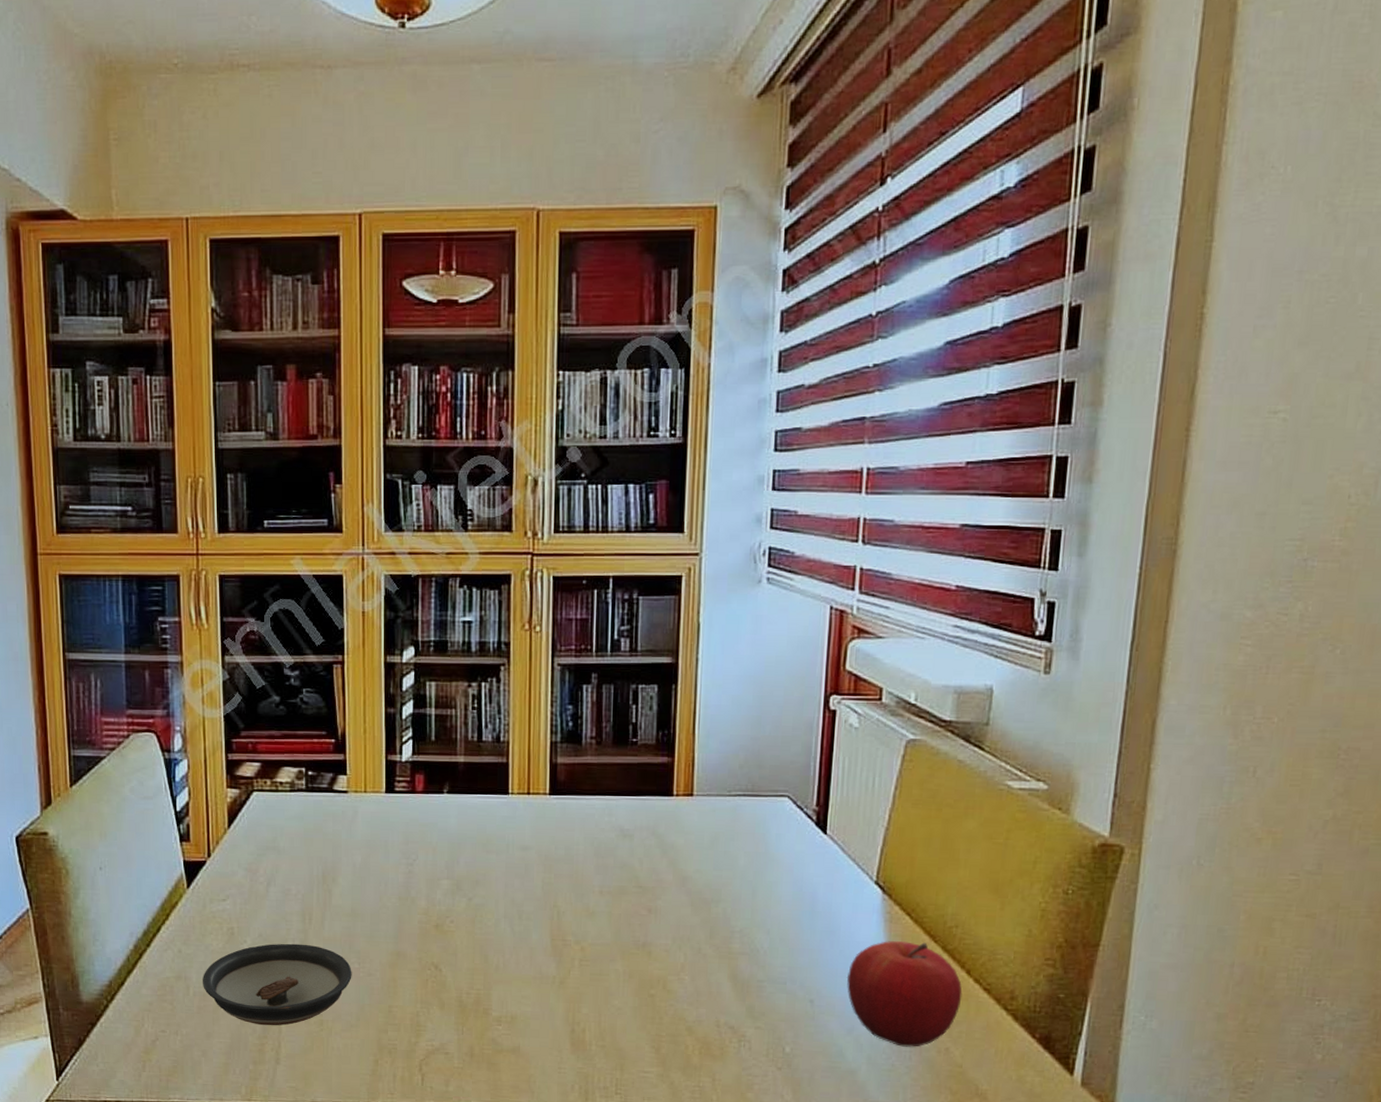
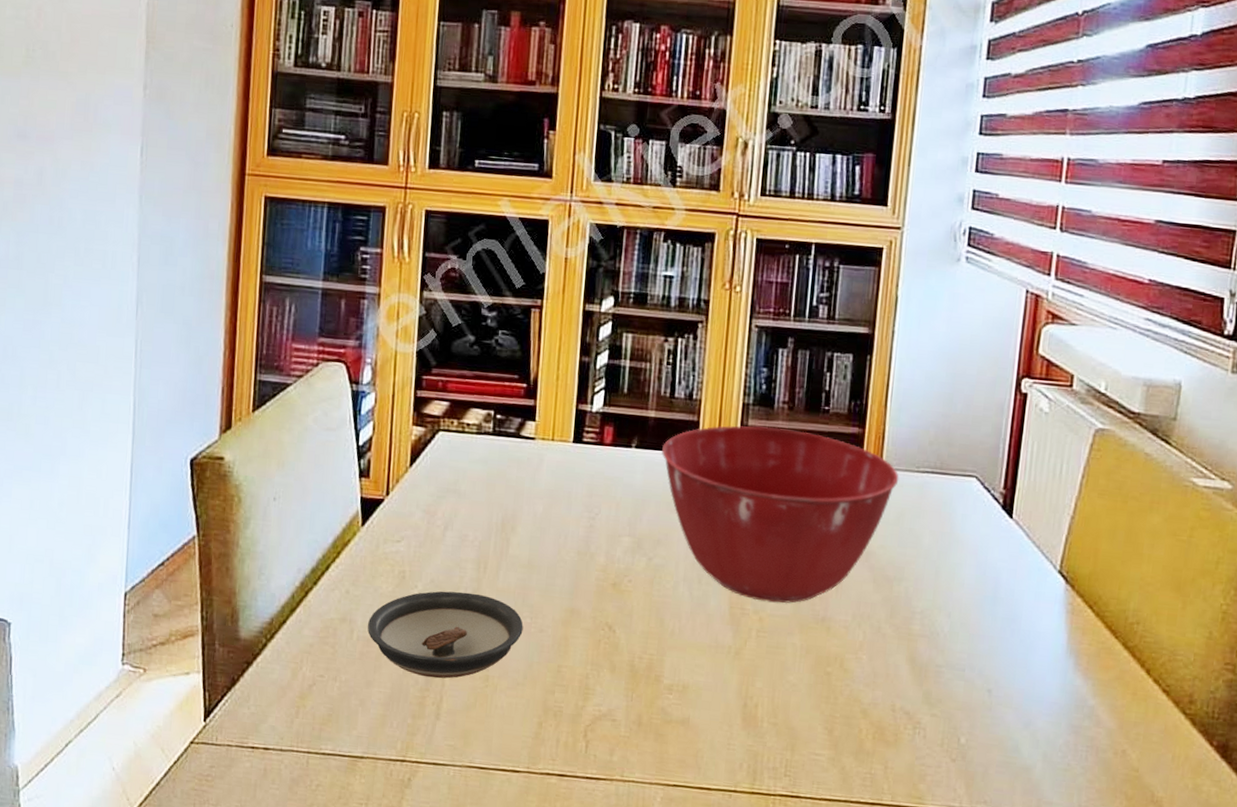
mixing bowl: none [474,762,711,932] -> present [662,425,899,603]
fruit: present [846,941,963,1047] -> none [1025,633,1142,747]

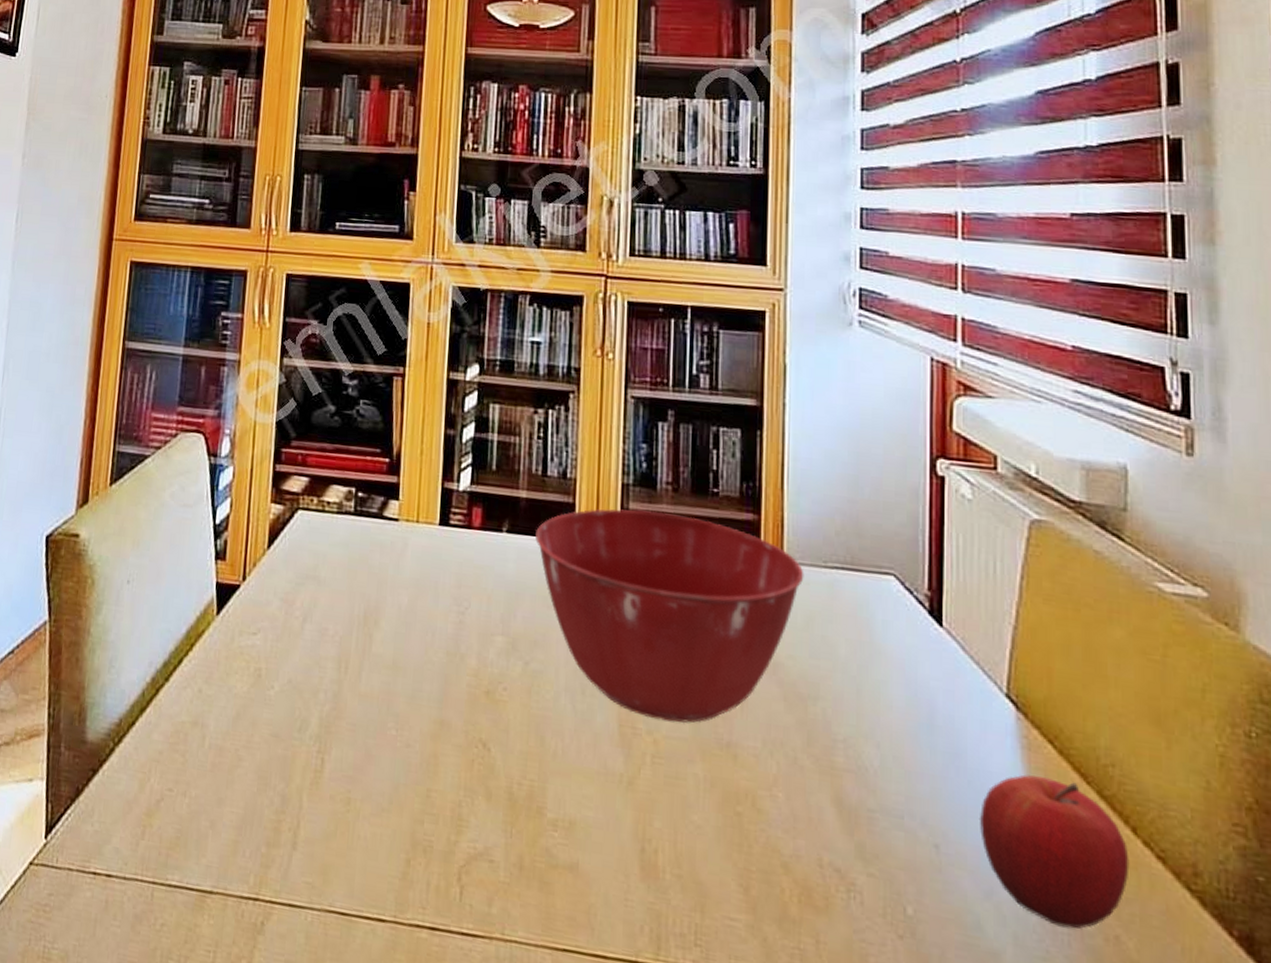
saucer: present [367,591,524,679] -> none [220,693,388,800]
fruit: none [1025,633,1142,747] -> present [979,775,1130,929]

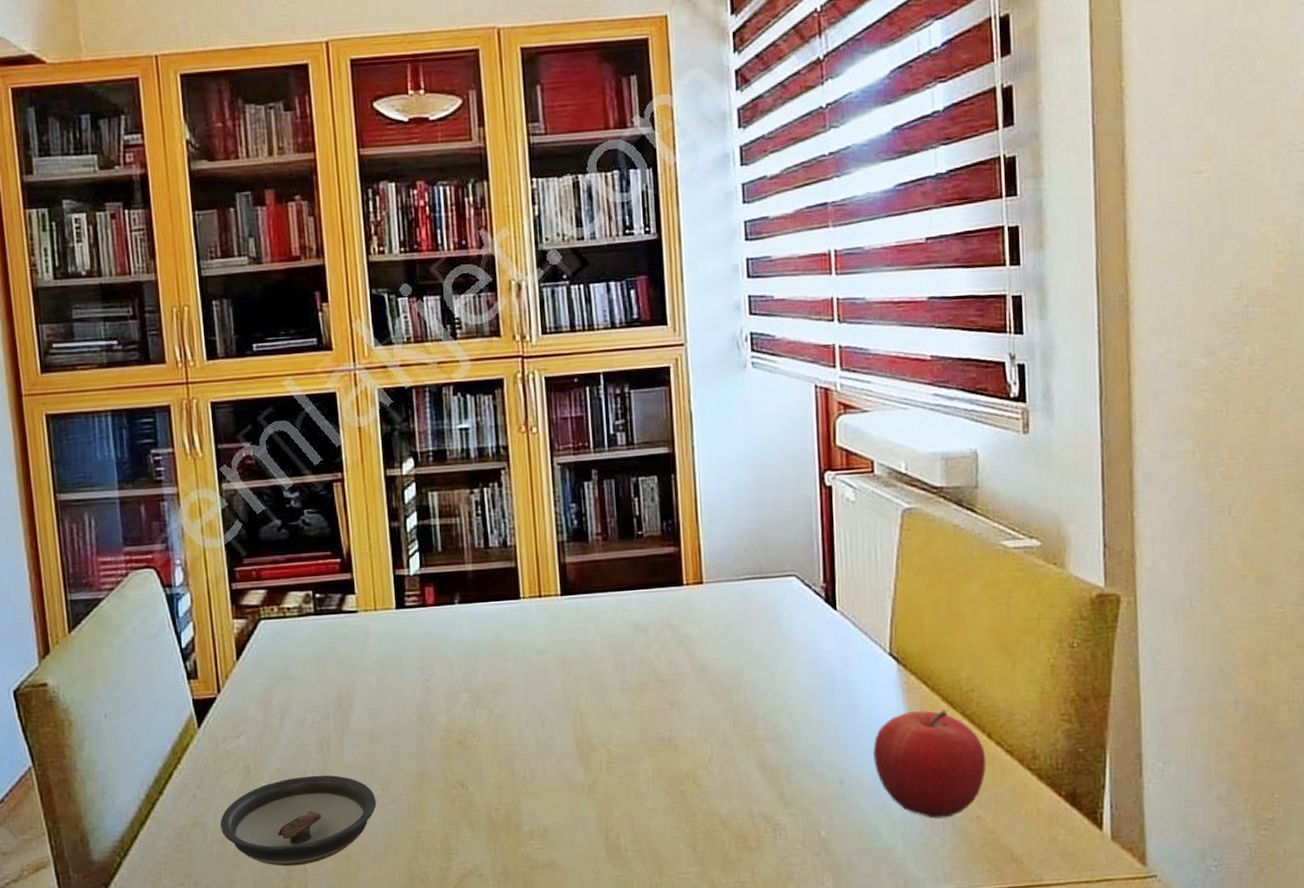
saucer: none [220,693,388,800] -> present [220,775,377,867]
mixing bowl: present [535,508,804,723] -> none [485,559,721,733]

